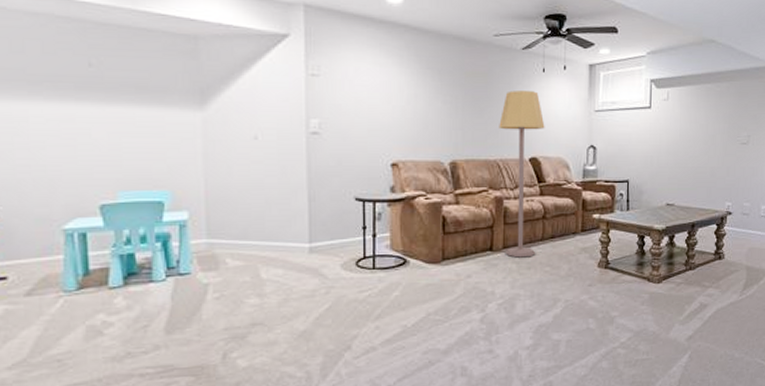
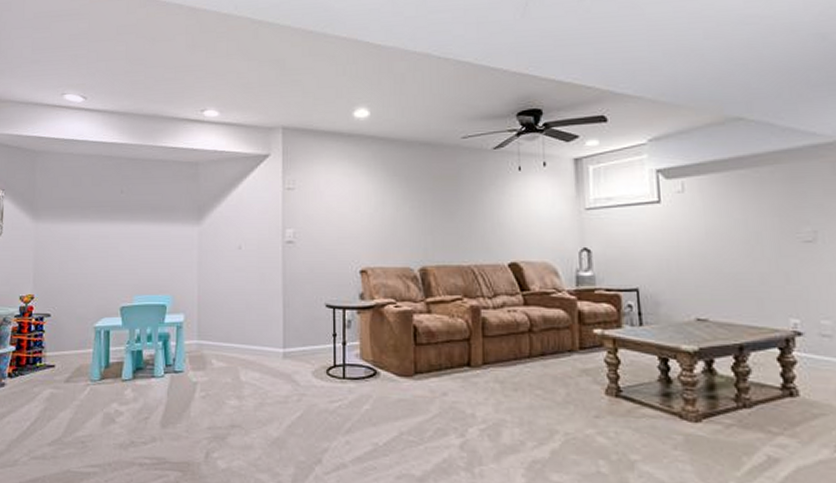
lamp: present [499,90,545,258] -> none [471,191,525,377]

